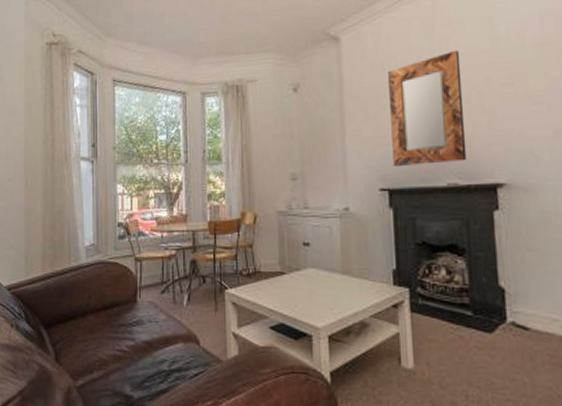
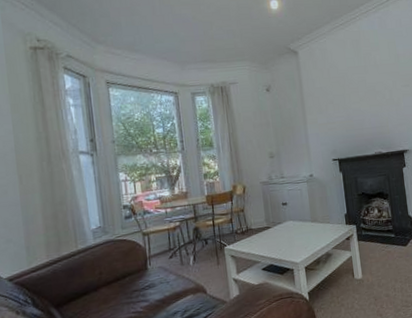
home mirror: present [388,49,467,166] -> none [333,62,386,143]

